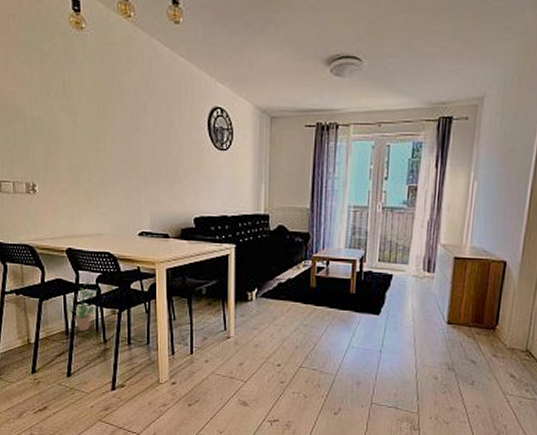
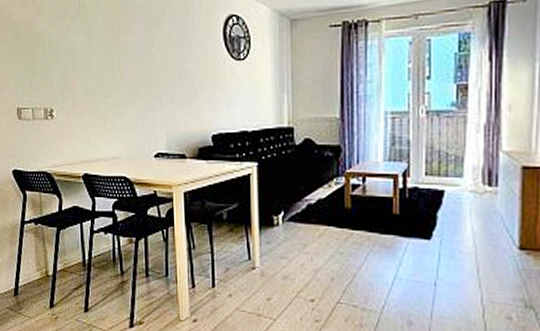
potted plant: present [66,281,98,331] -> none [83,208,114,262]

